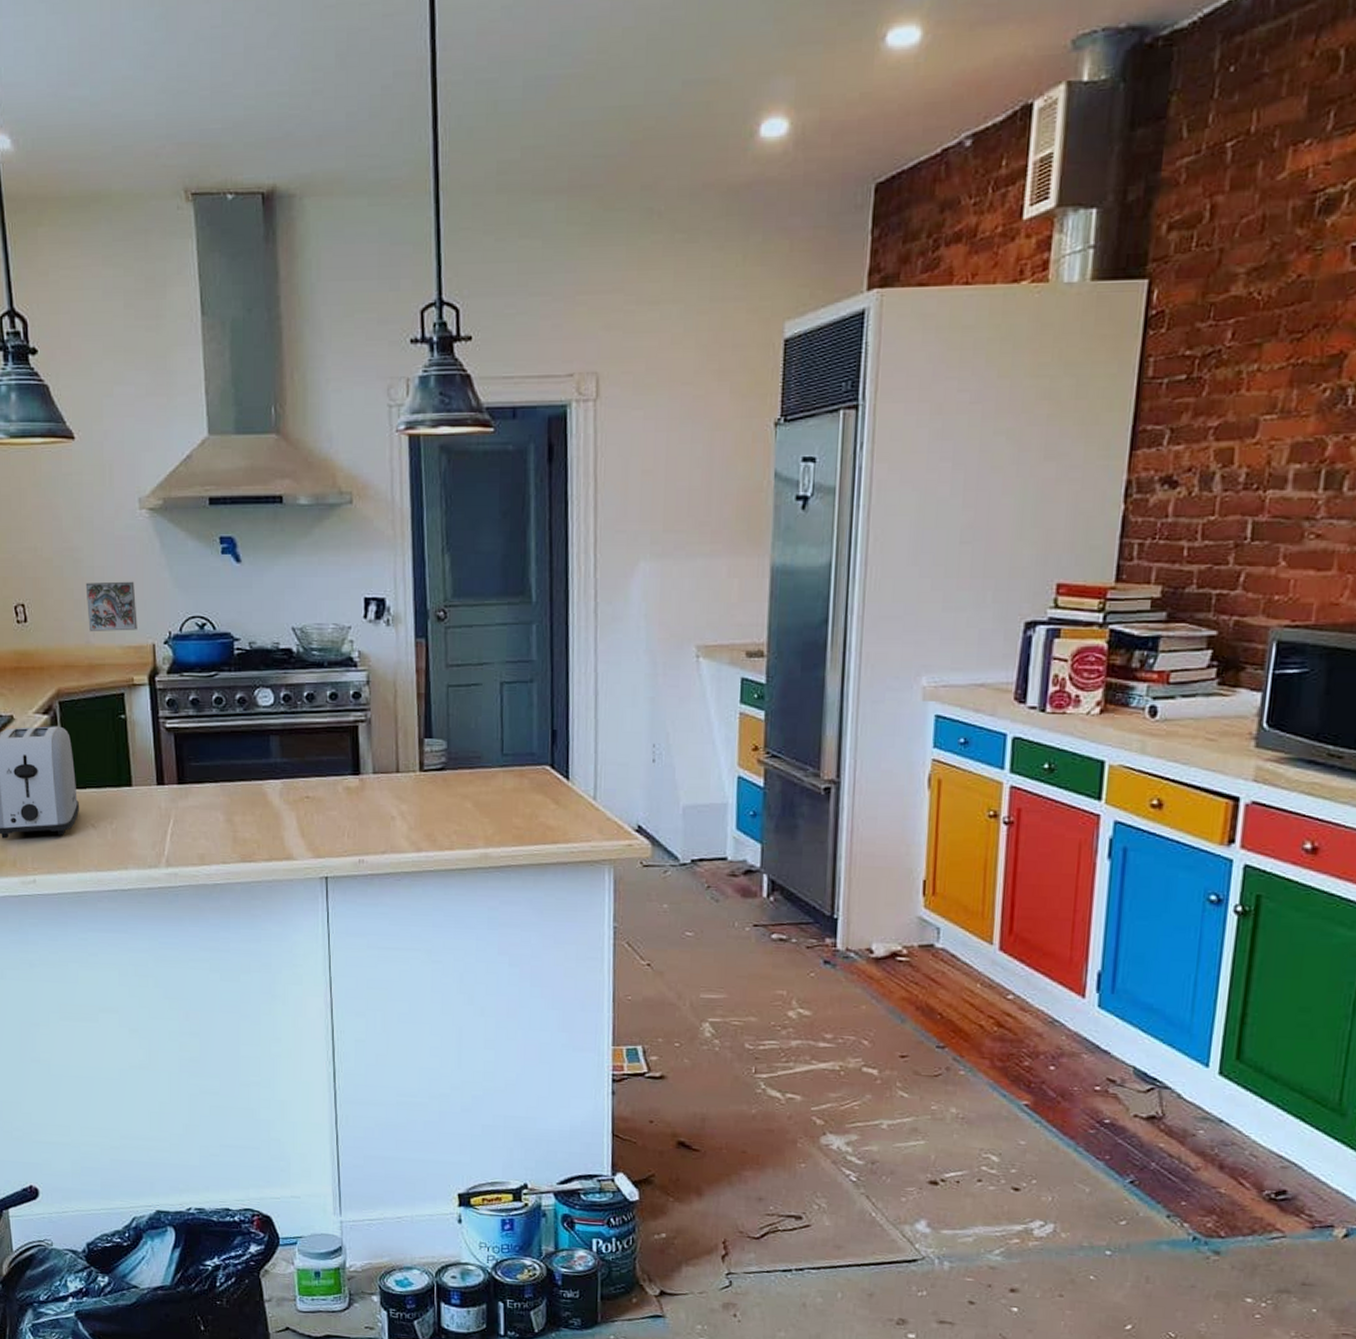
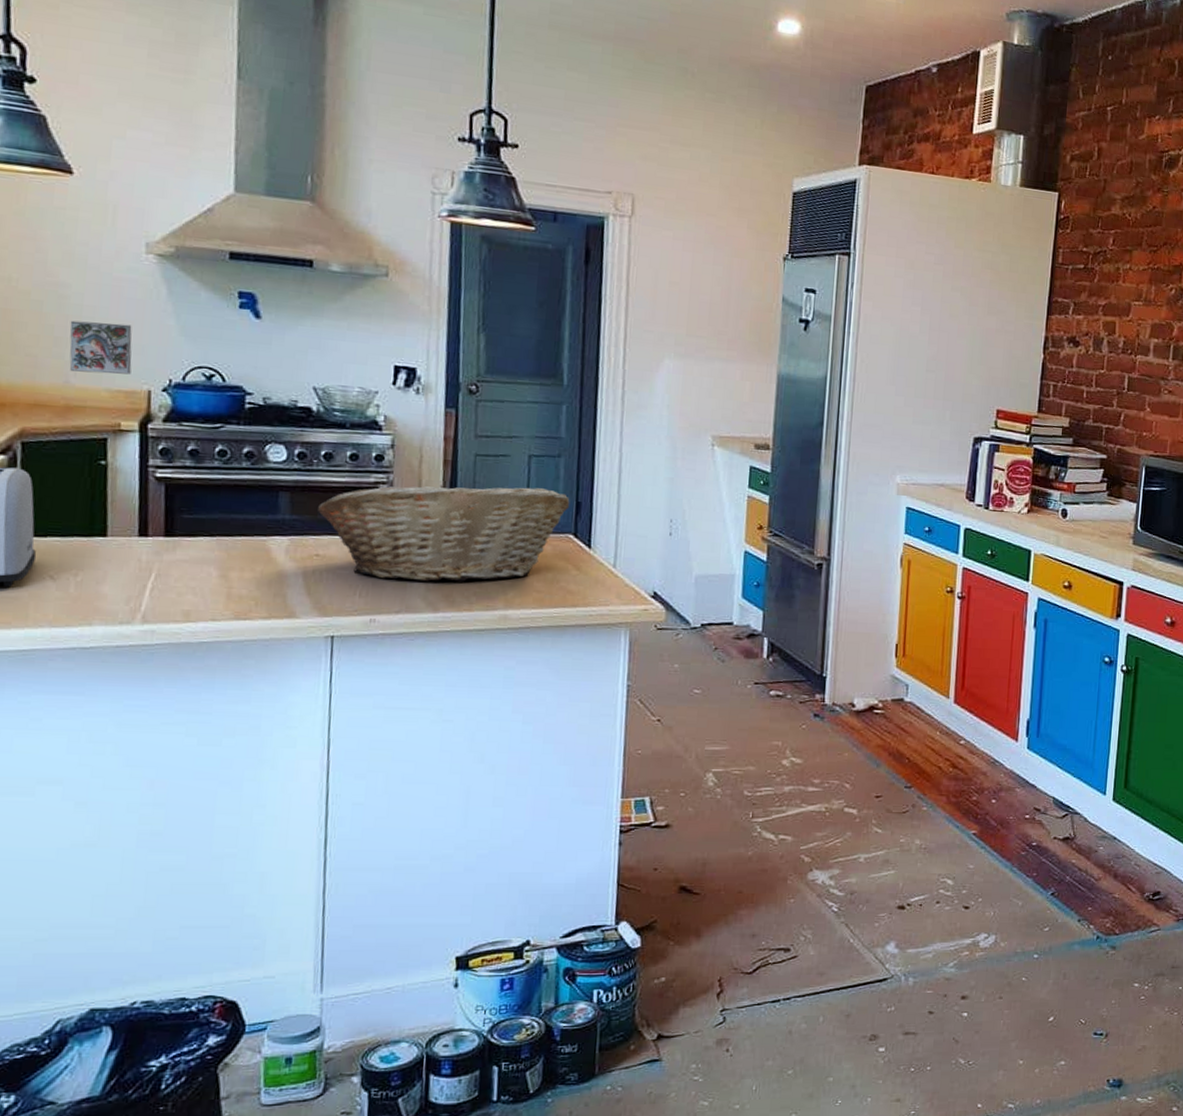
fruit basket: none [305,717,545,821] -> present [318,485,570,582]

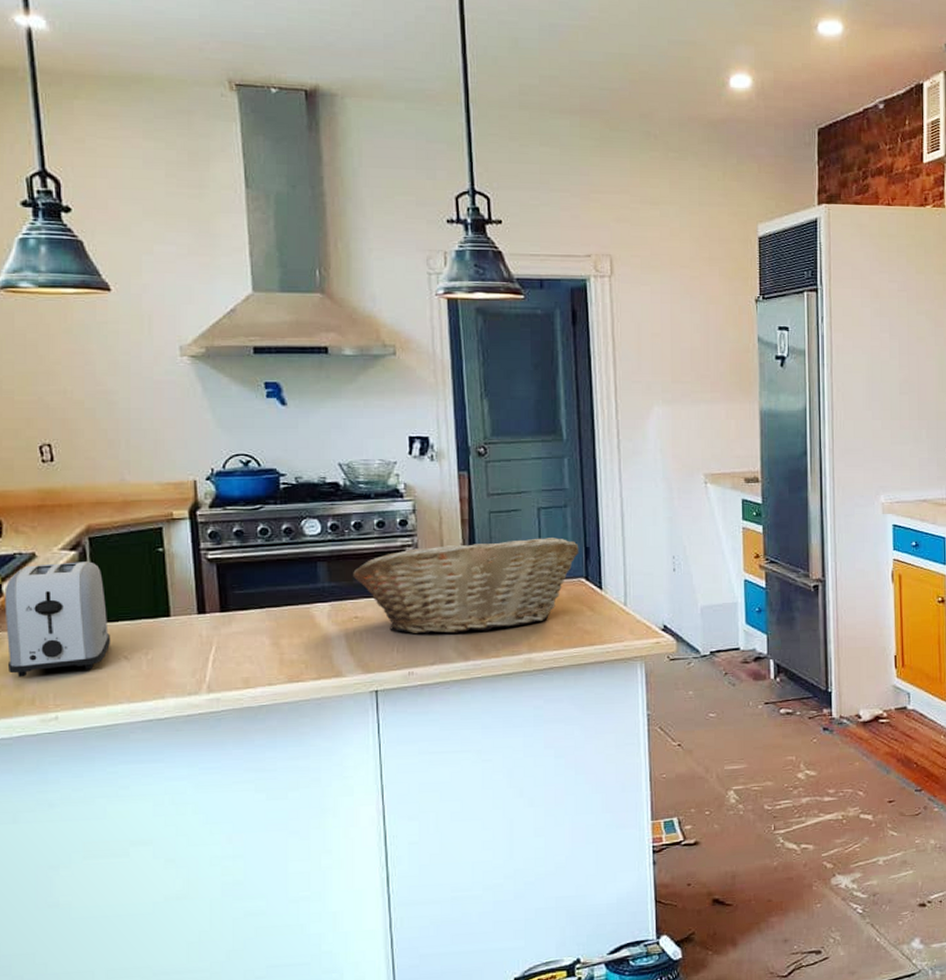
decorative tile: present [69,320,132,375] -> none [120,422,177,469]

